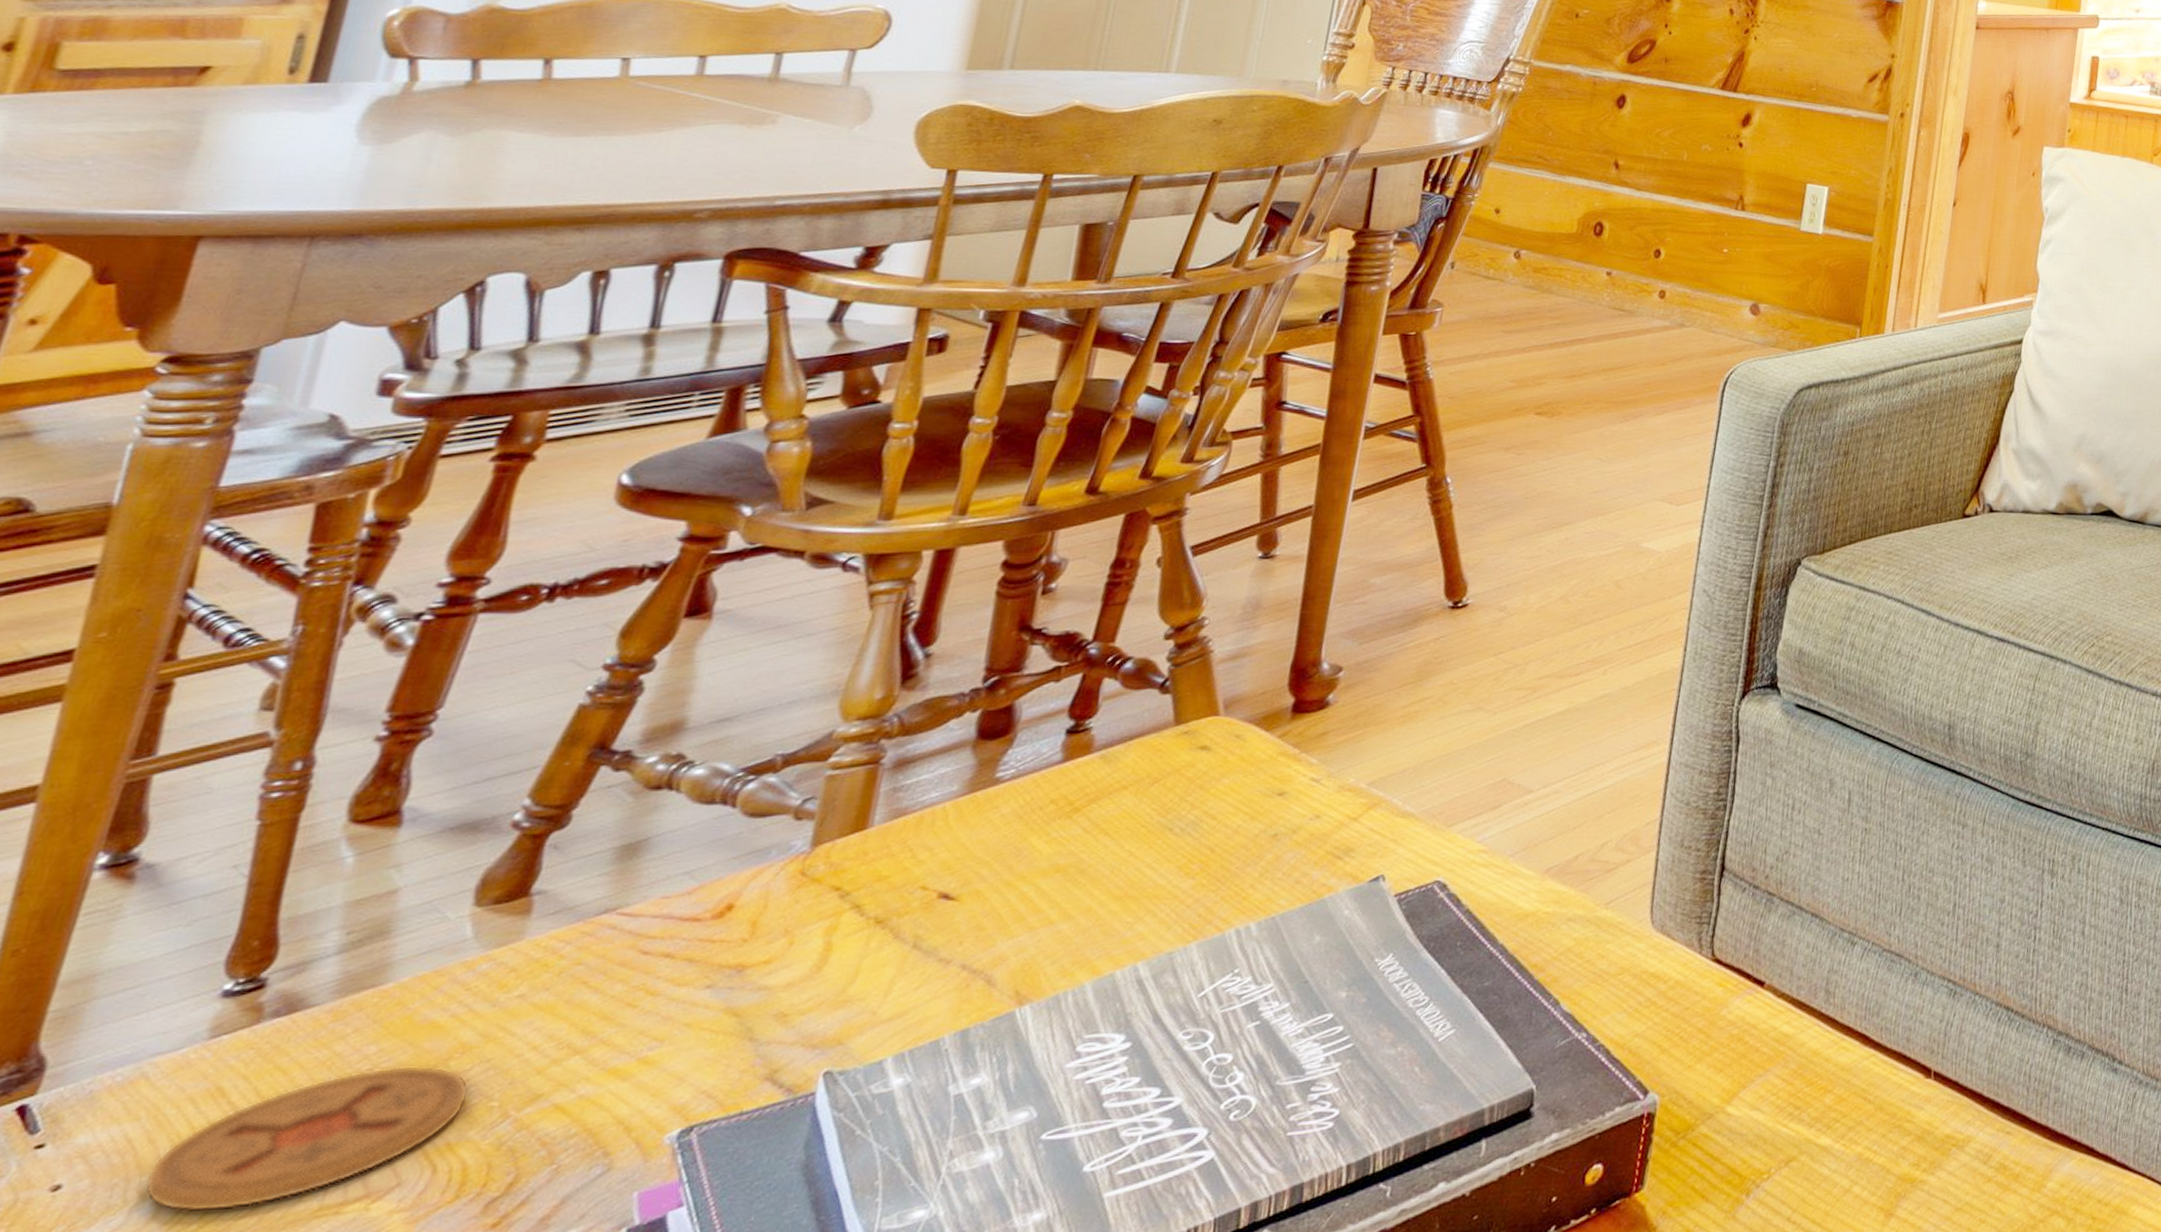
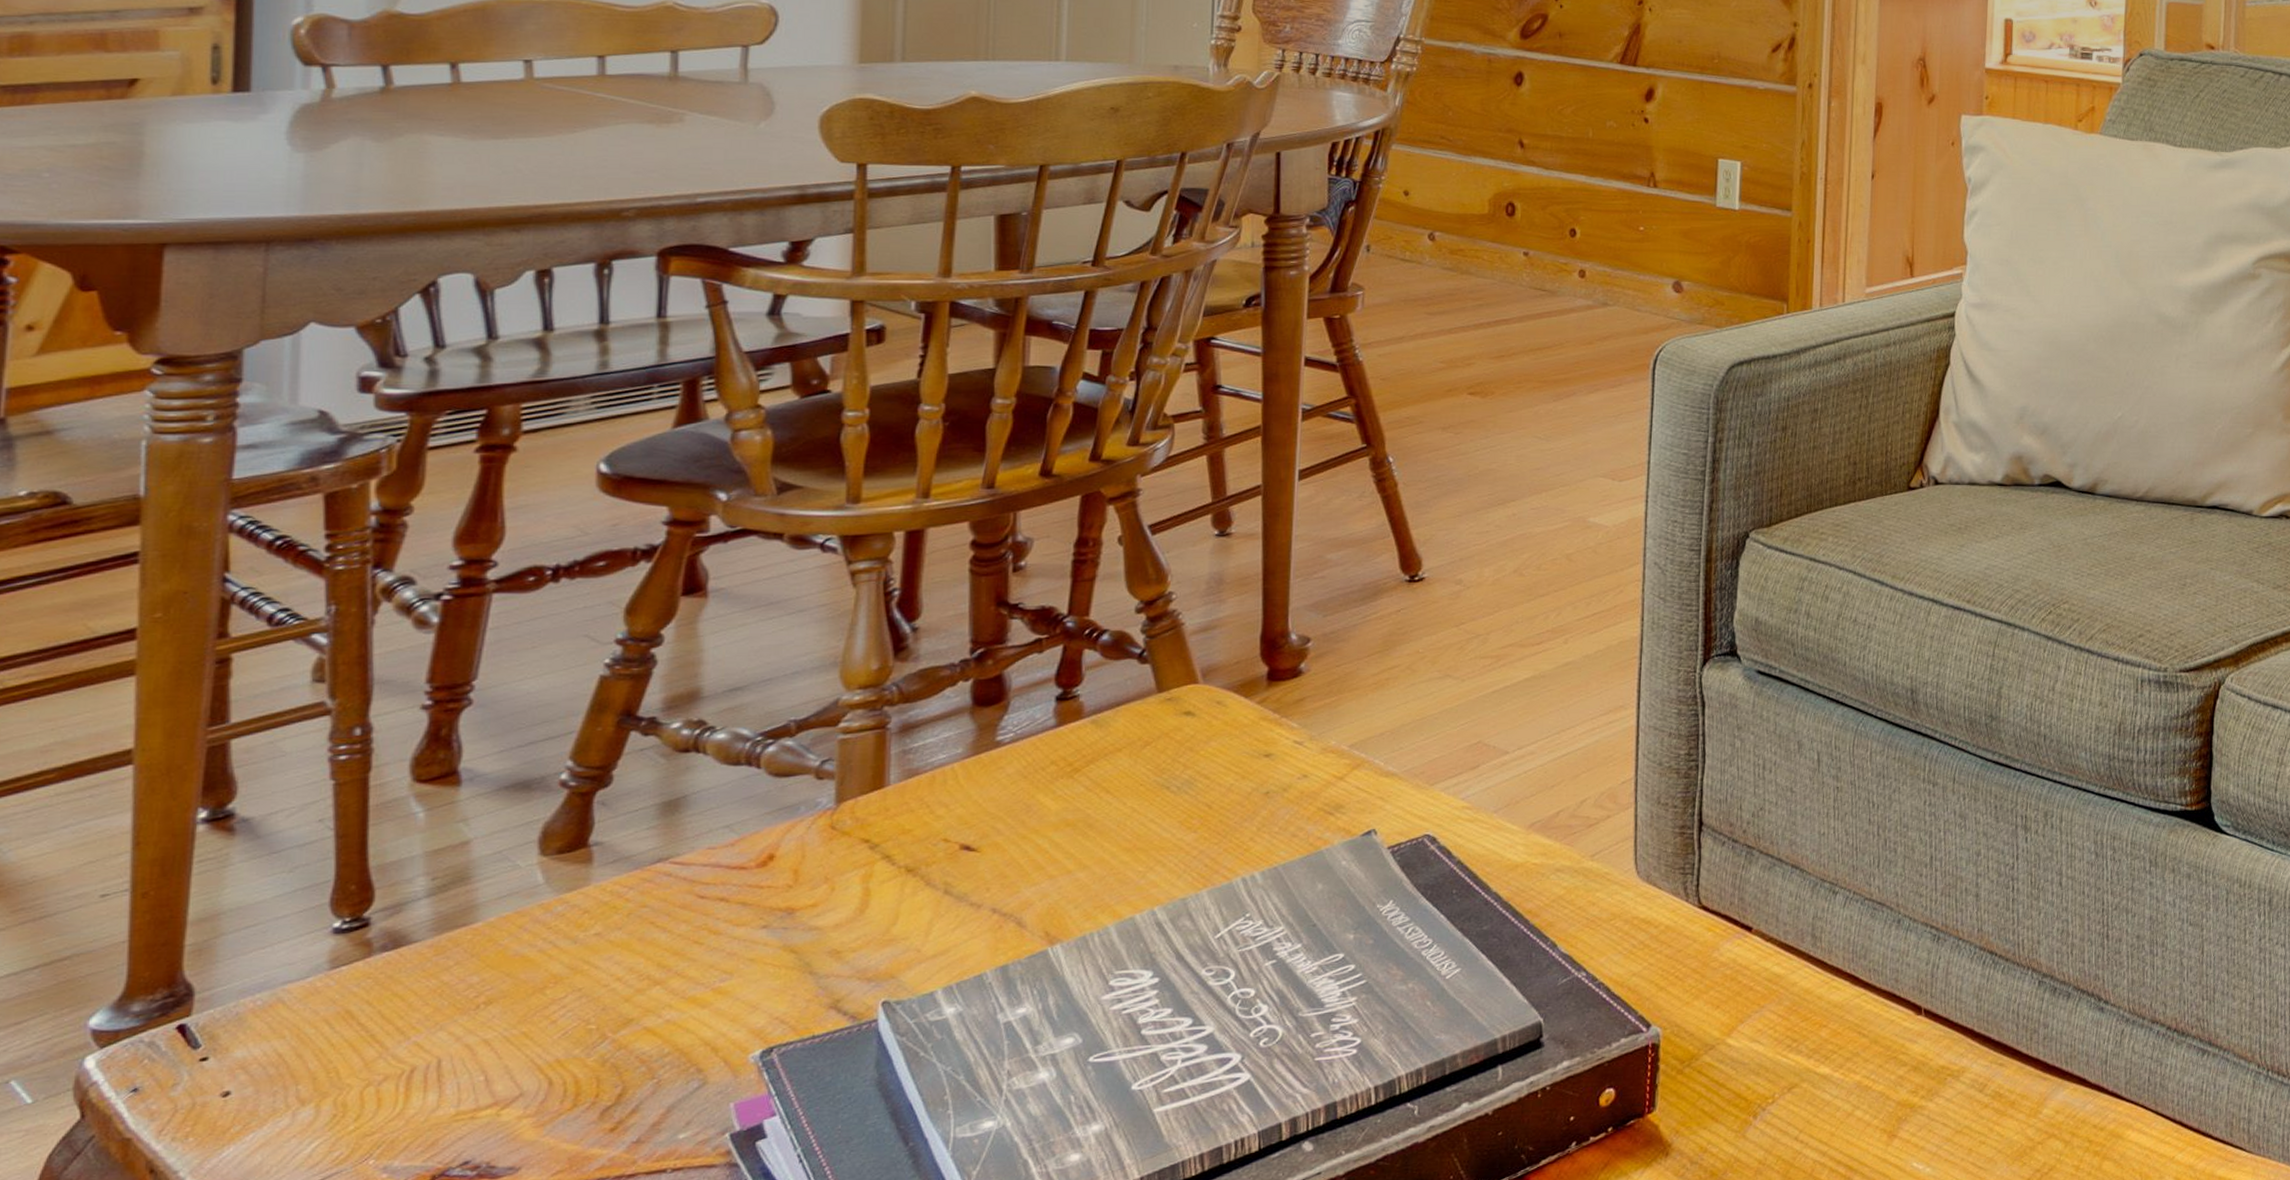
coaster: present [143,1064,471,1213] -> none [300,993,569,1116]

